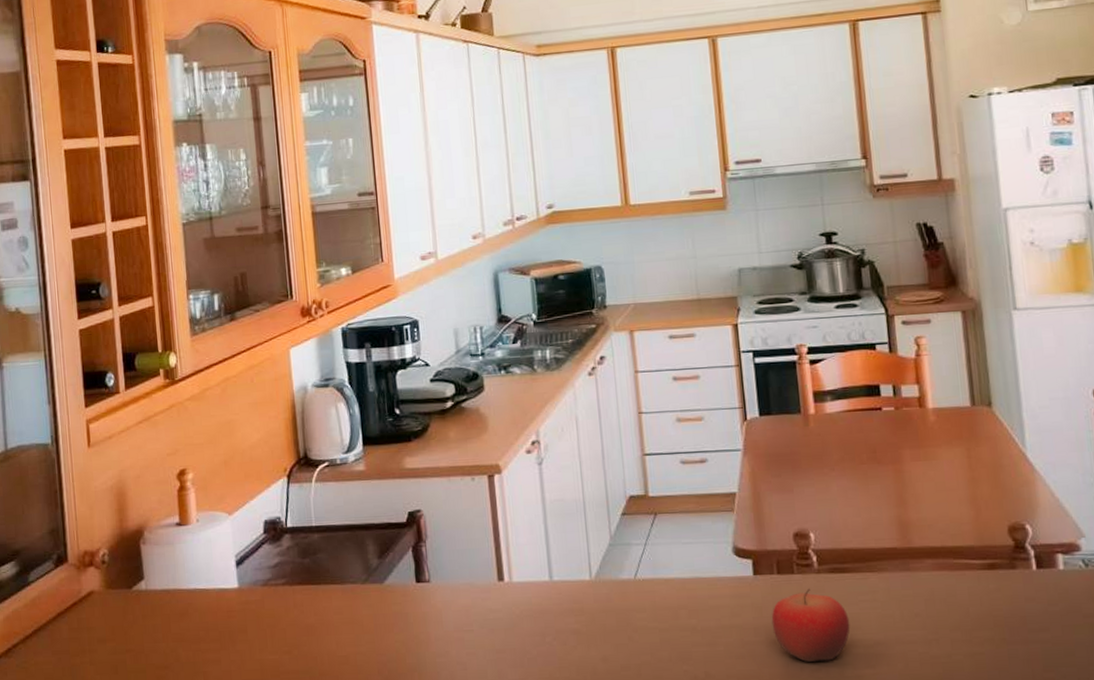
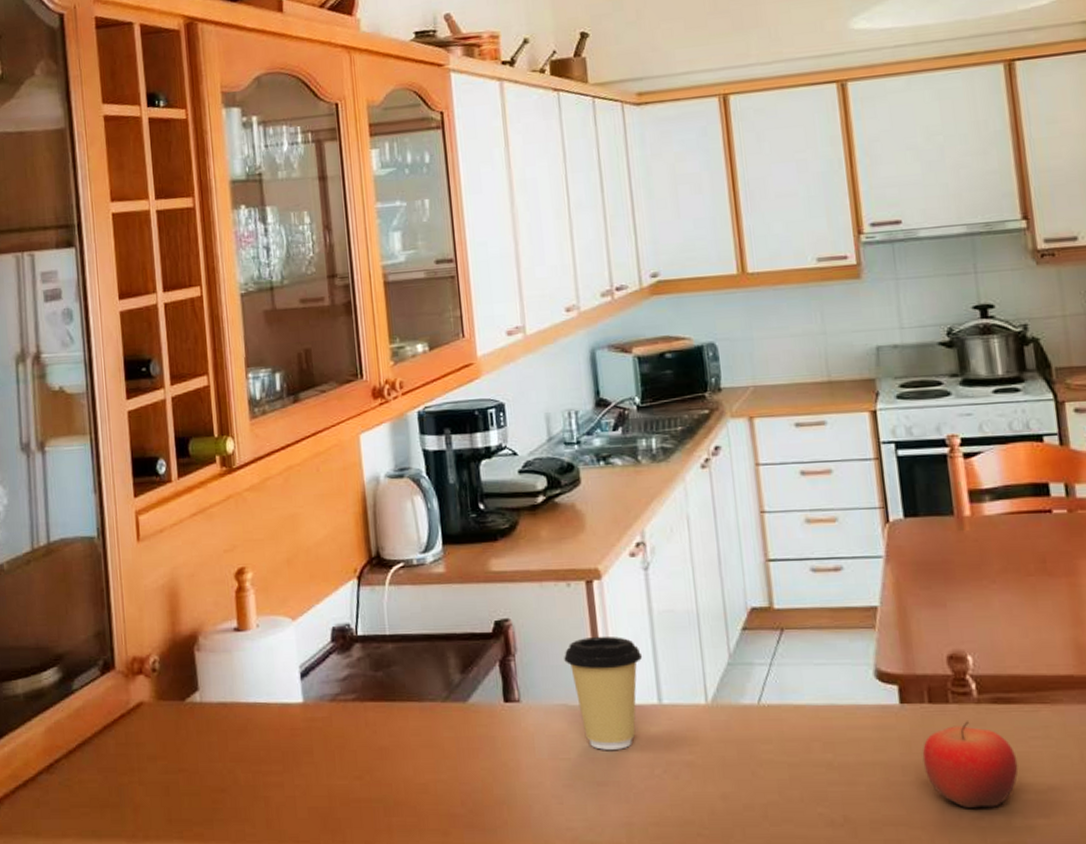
coffee cup: none [468,523,537,622] -> present [564,636,643,750]

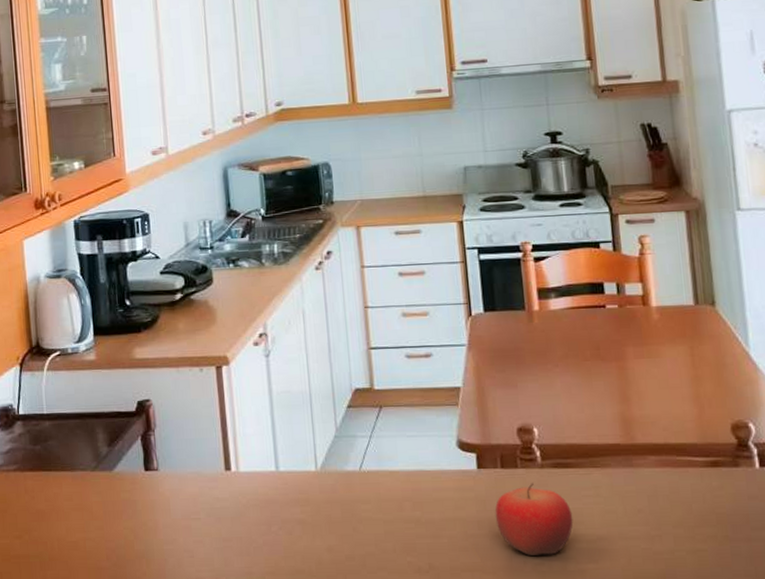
coffee cup: present [564,636,643,750] -> none [196,413,263,511]

